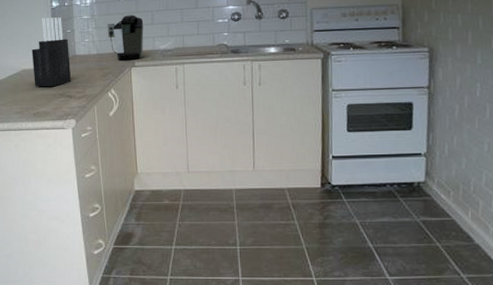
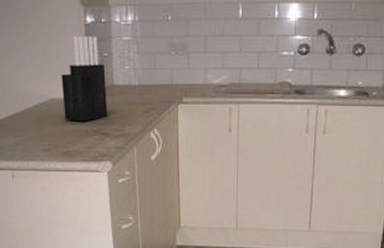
coffee maker: present [107,15,144,60] -> none [151,39,195,95]

